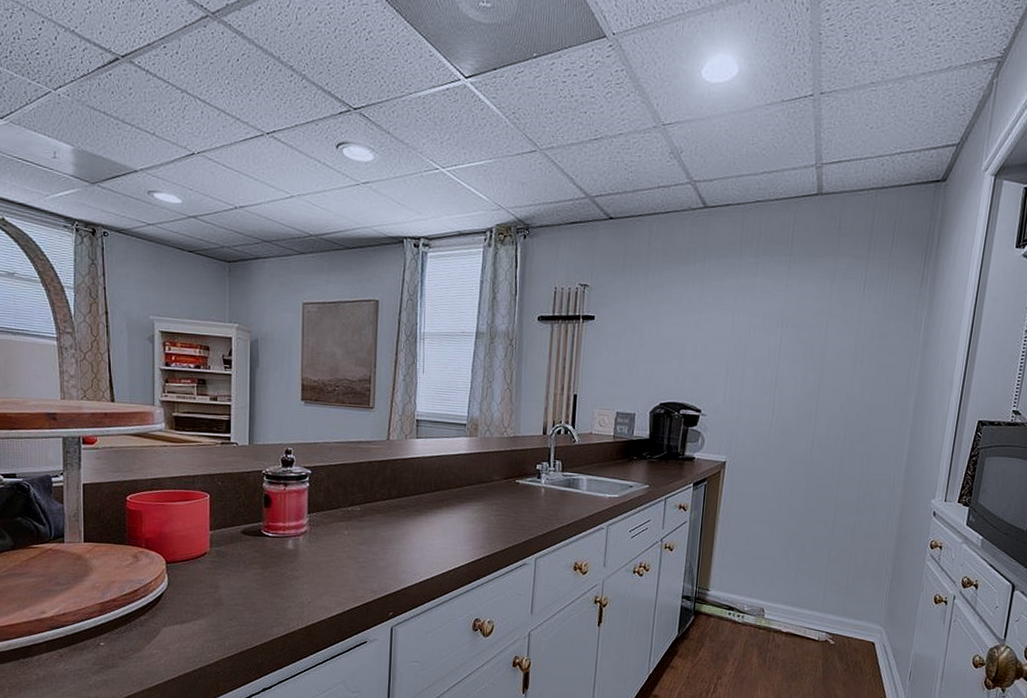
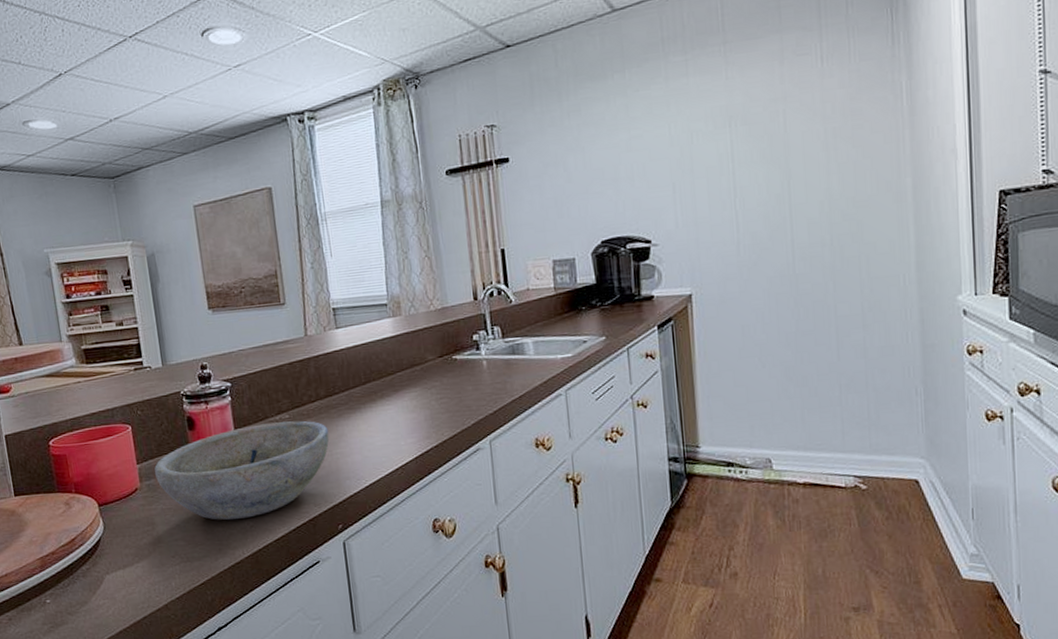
bowl: none [225,512,394,594] -> present [154,420,330,520]

